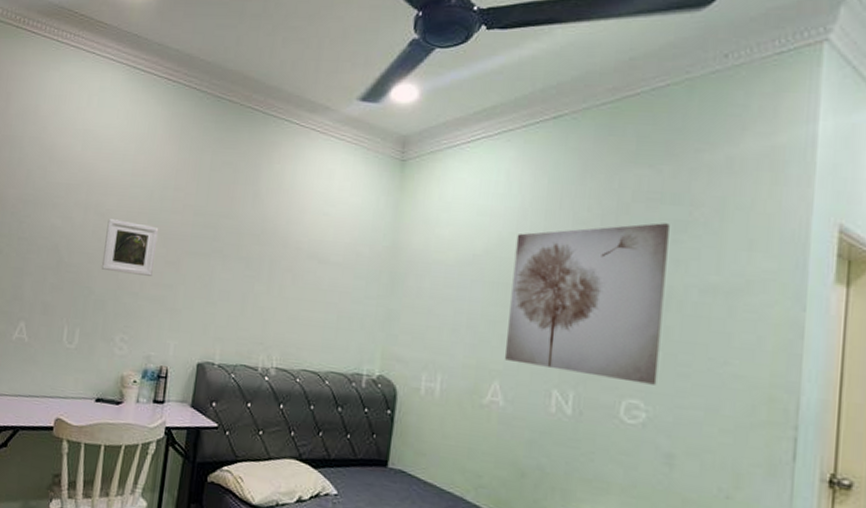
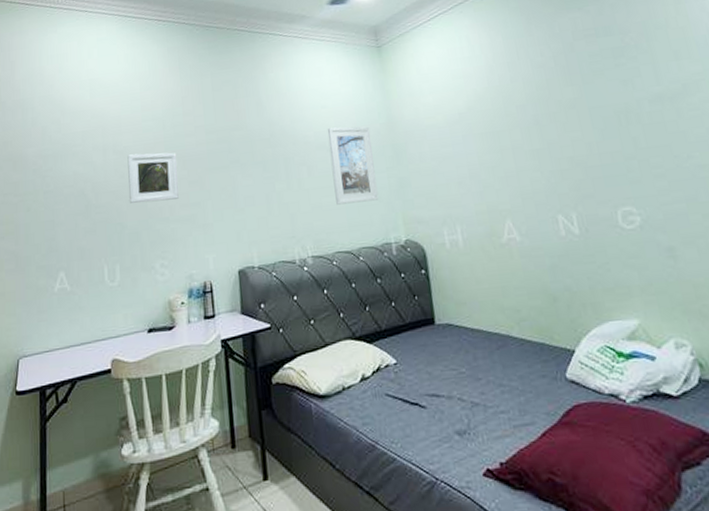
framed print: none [314,237,371,327] -> present [327,126,379,205]
wall art: present [505,223,670,385] -> none [490,52,641,199]

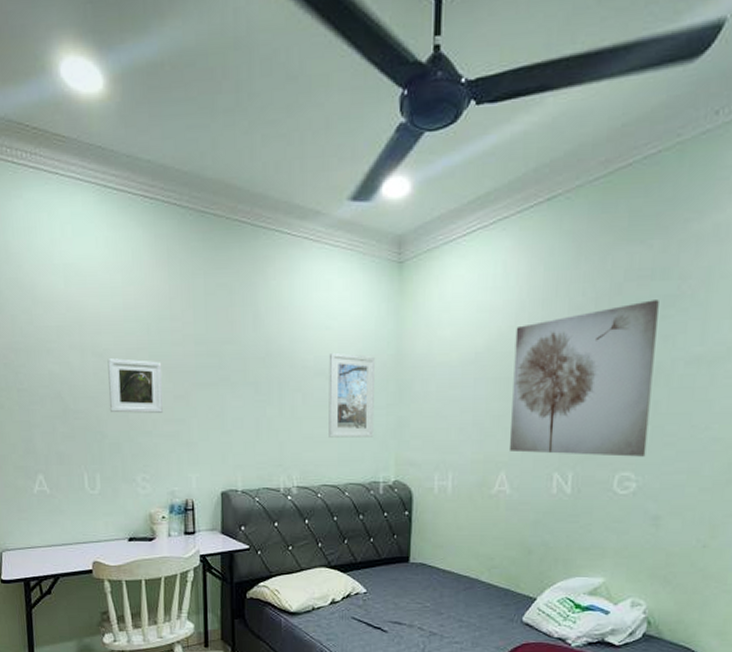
wall art: none [490,52,641,199] -> present [510,300,659,457]

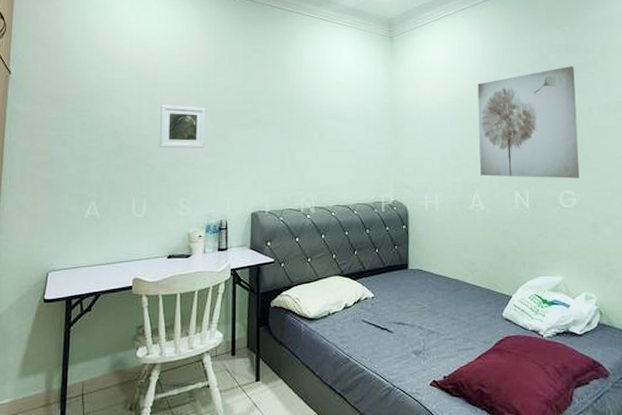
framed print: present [329,352,376,438] -> none [339,101,376,167]

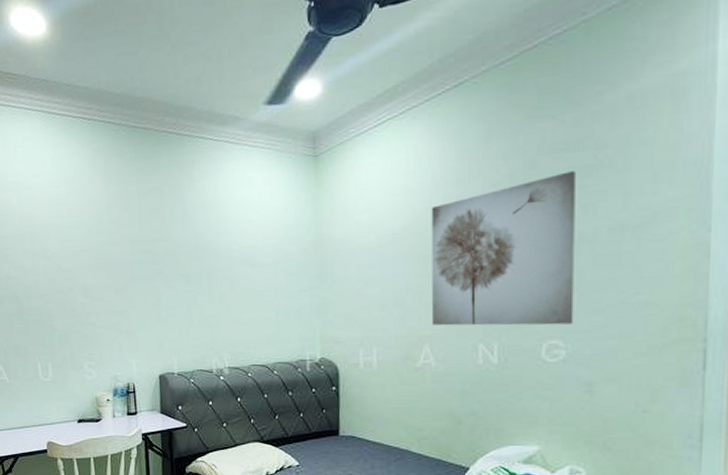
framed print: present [159,105,206,148] -> none [55,260,105,308]

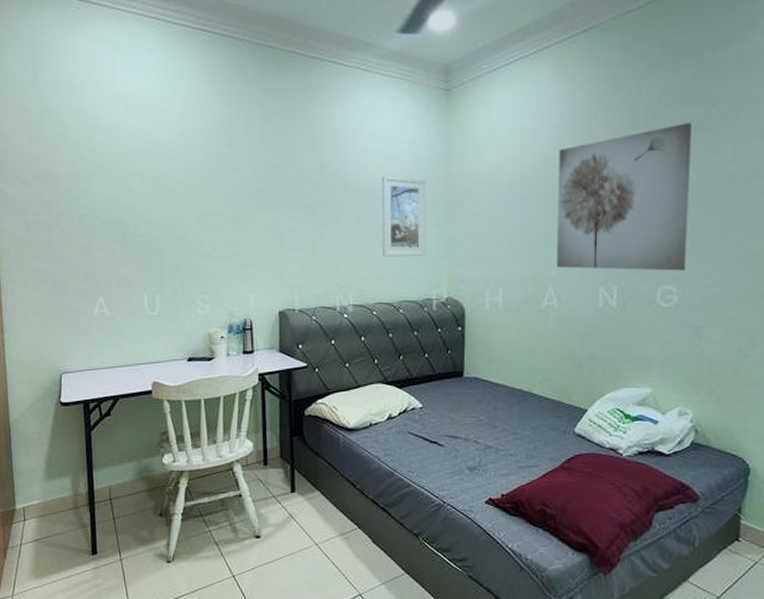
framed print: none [252,242,298,321] -> present [381,175,427,257]

